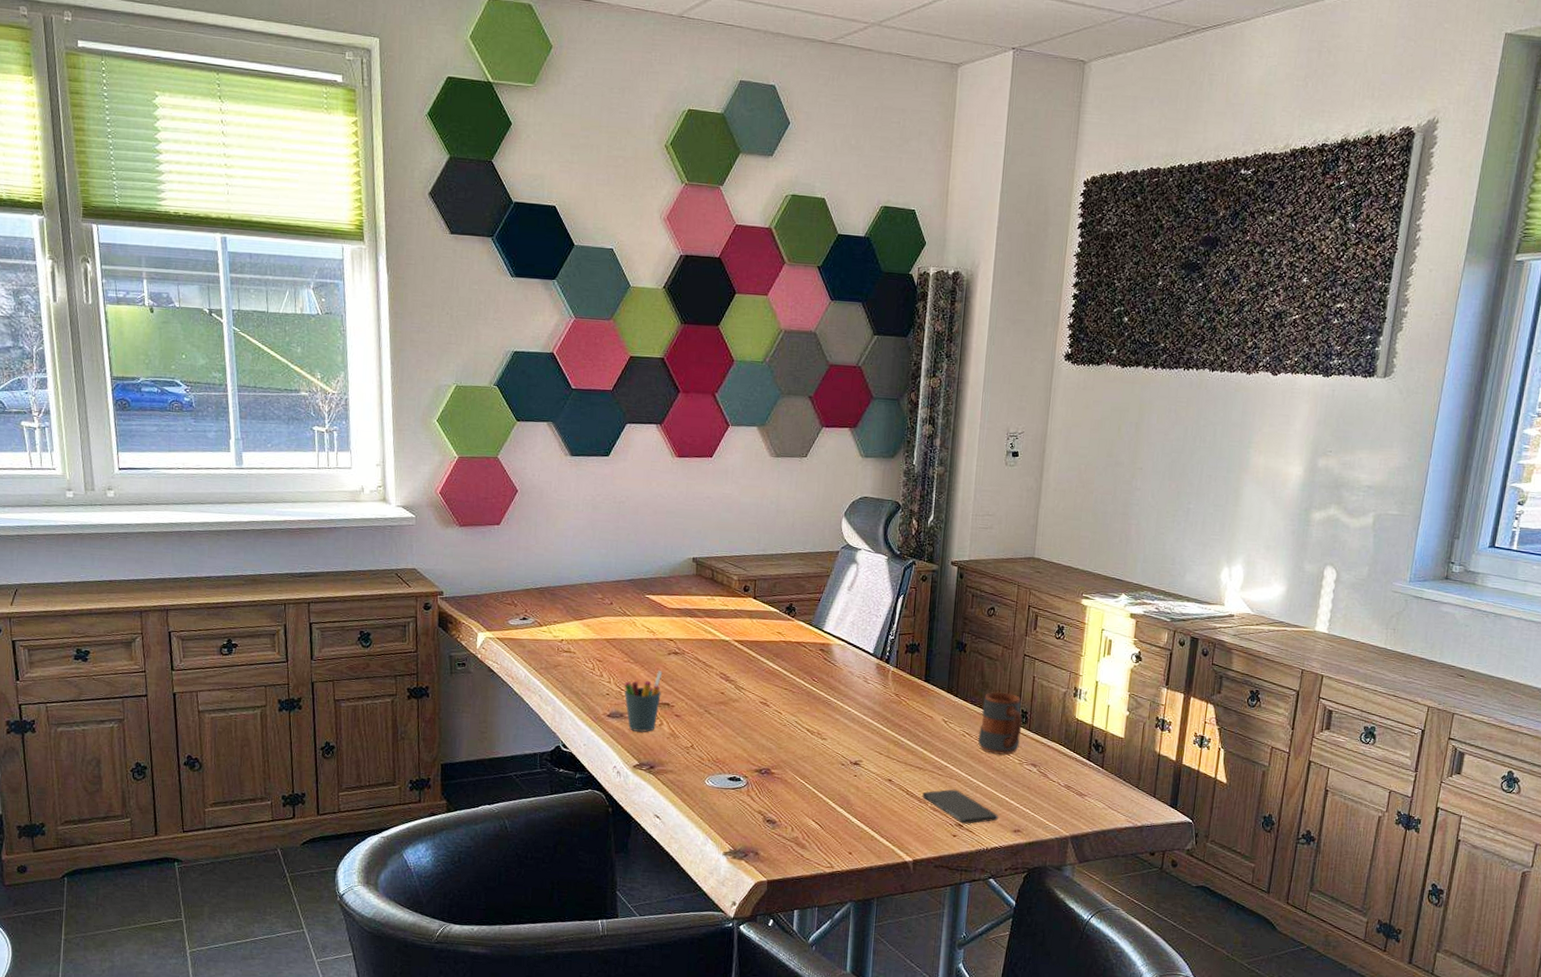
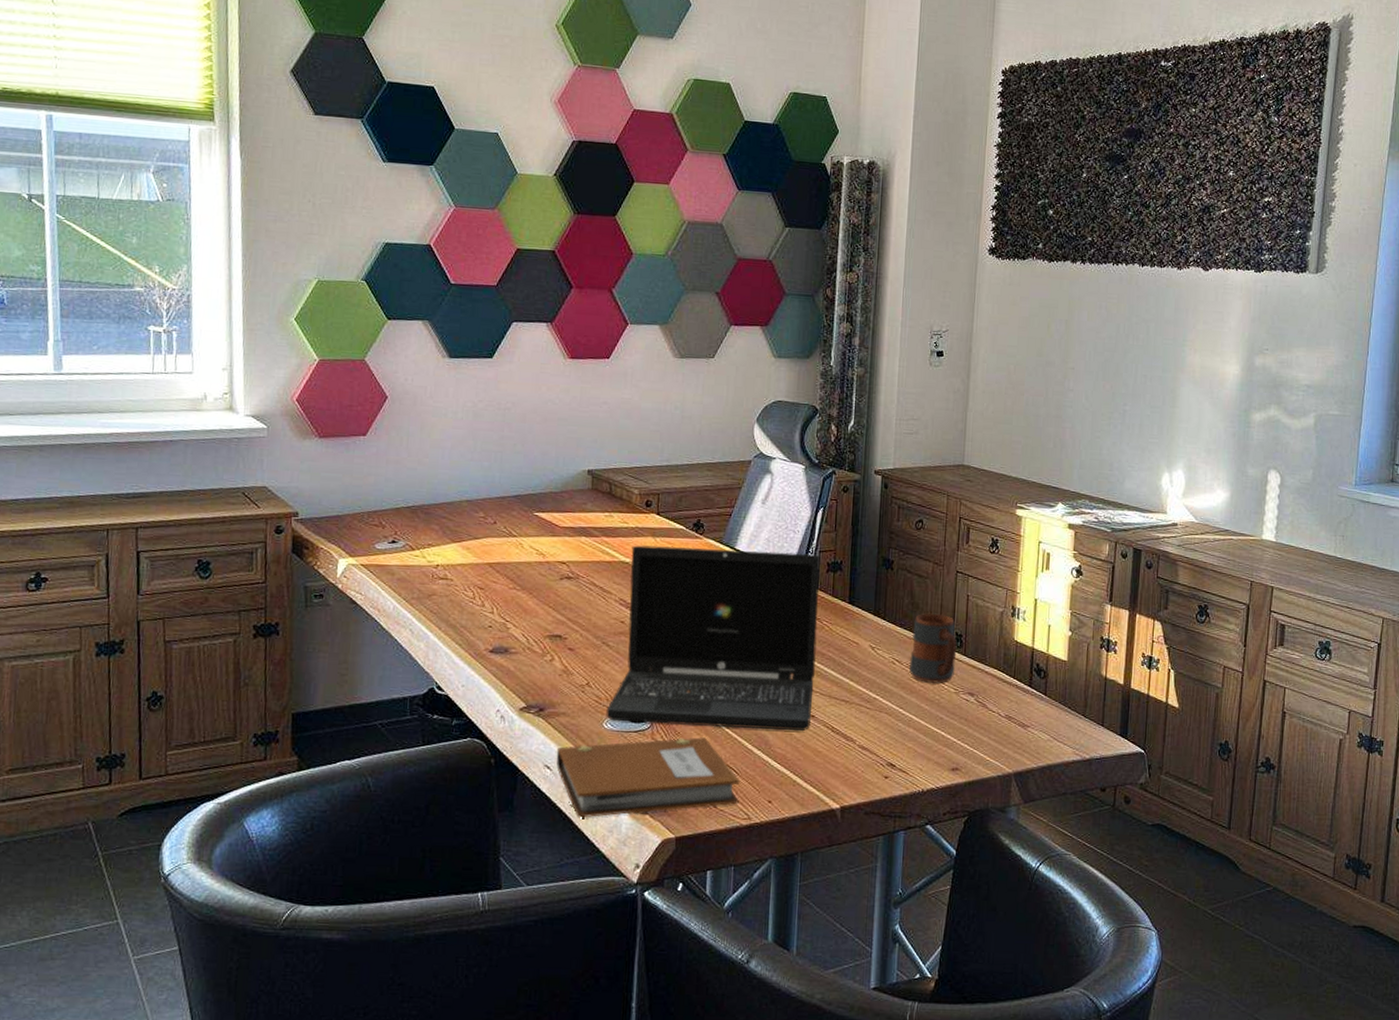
pen holder: present [624,671,663,733] -> none [509,598,554,670]
notebook: none [664,795,824,861] -> present [556,737,740,818]
laptop: none [708,625,900,793] -> present [606,545,820,731]
smartphone: present [922,789,999,824] -> none [849,724,935,763]

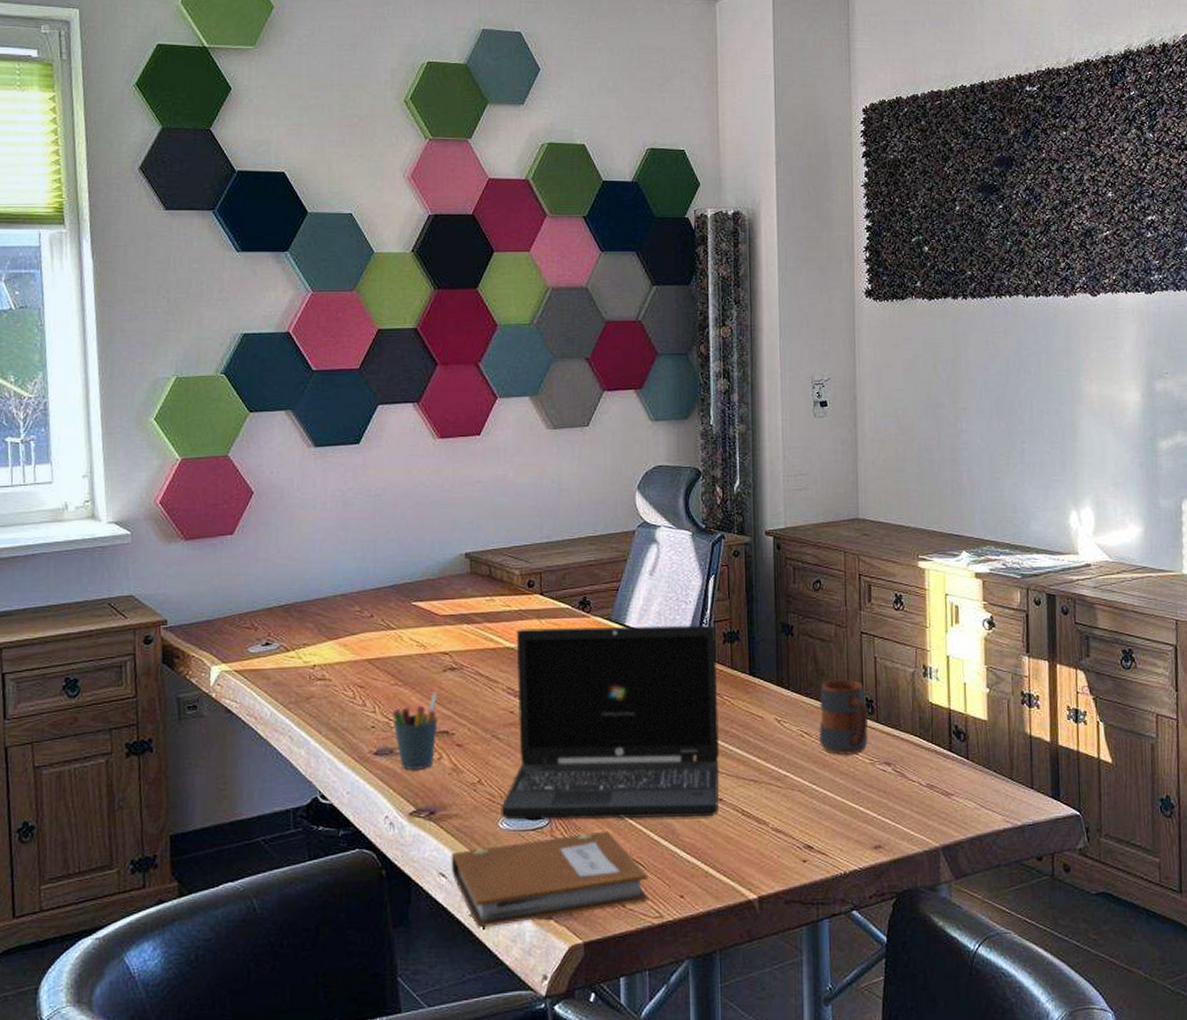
pen holder: none [509,598,554,670] -> present [392,692,438,771]

